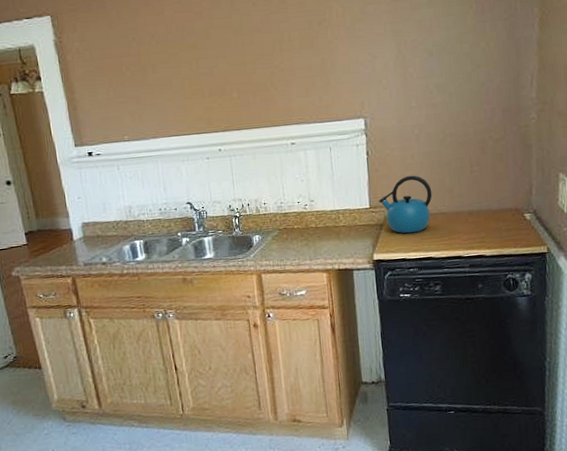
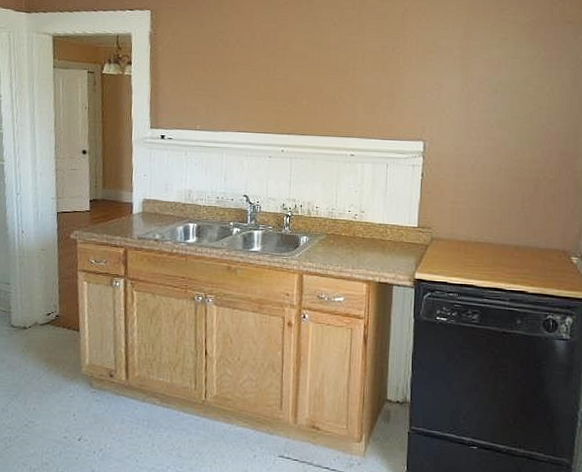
kettle: present [379,175,432,234] -> none [427,202,481,259]

